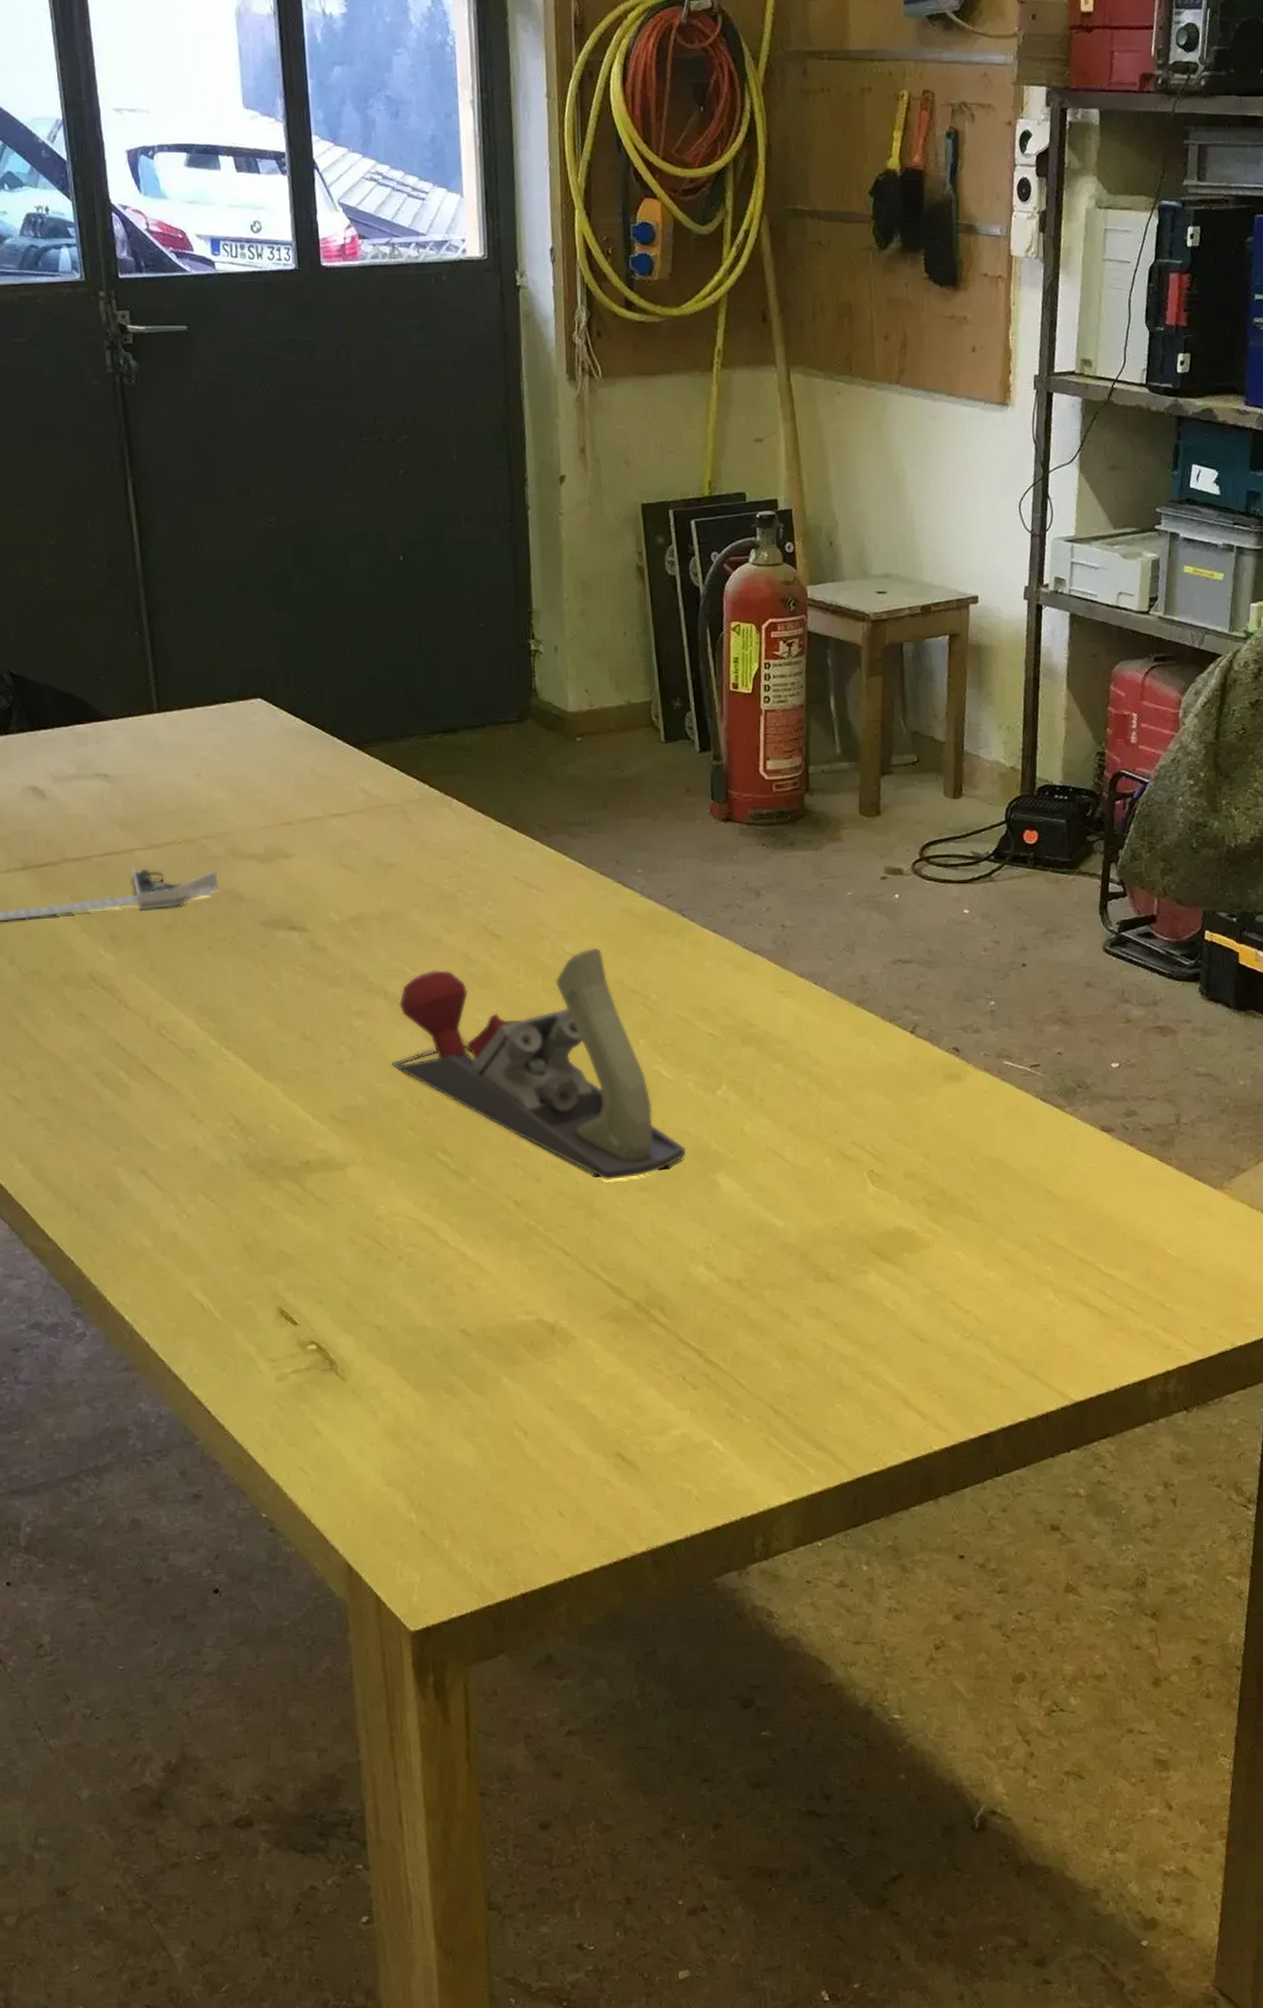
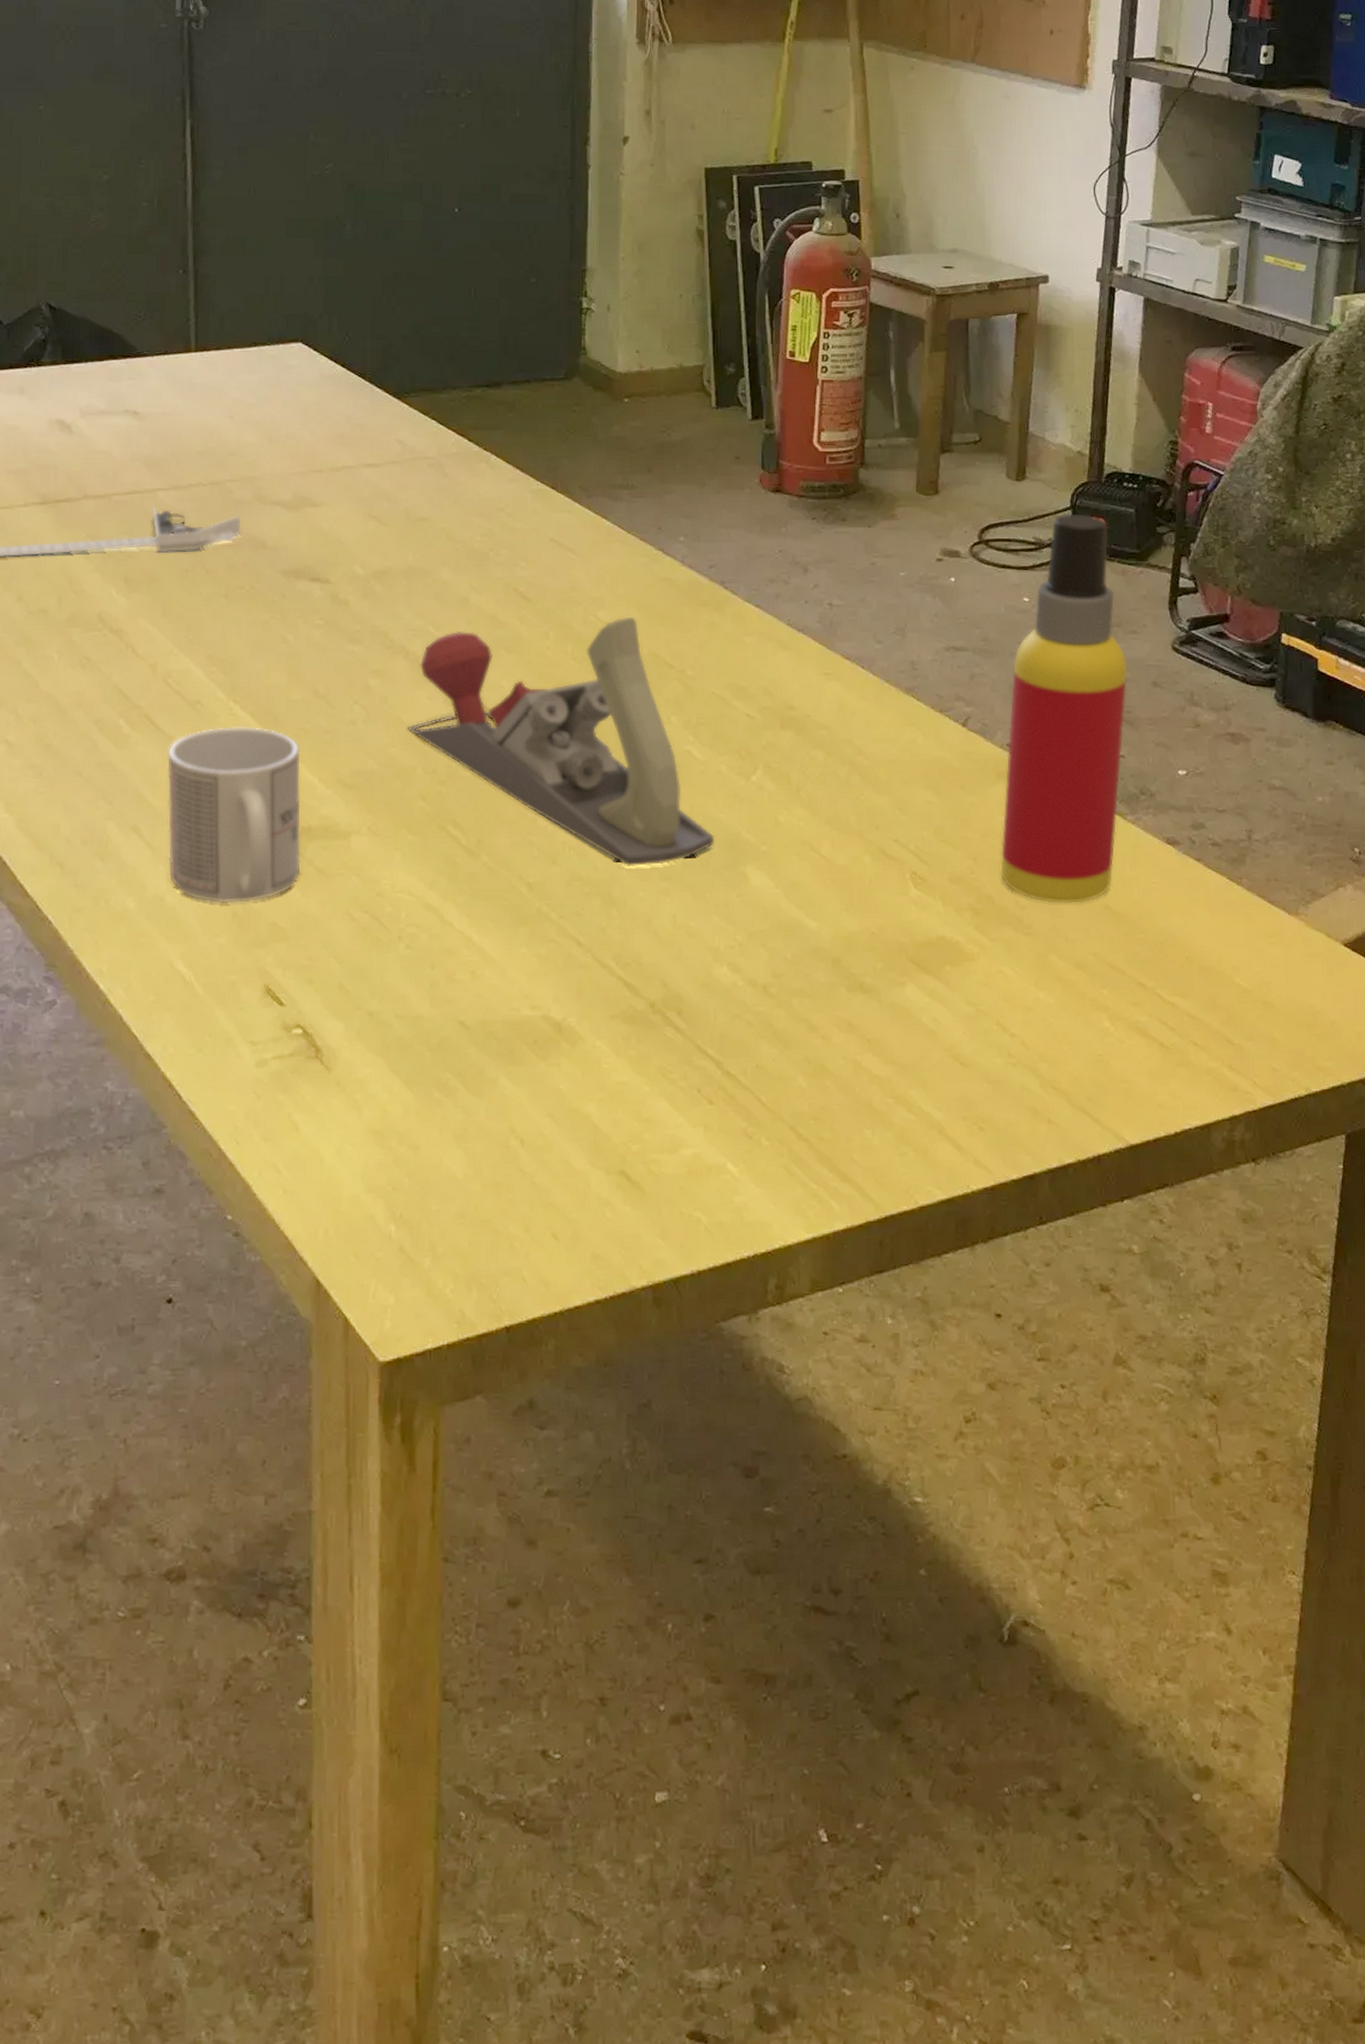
mug: none [167,1071,303,1236] -> present [167,727,301,904]
spray bottle: none [950,827,1063,1191] -> present [1000,514,1128,903]

